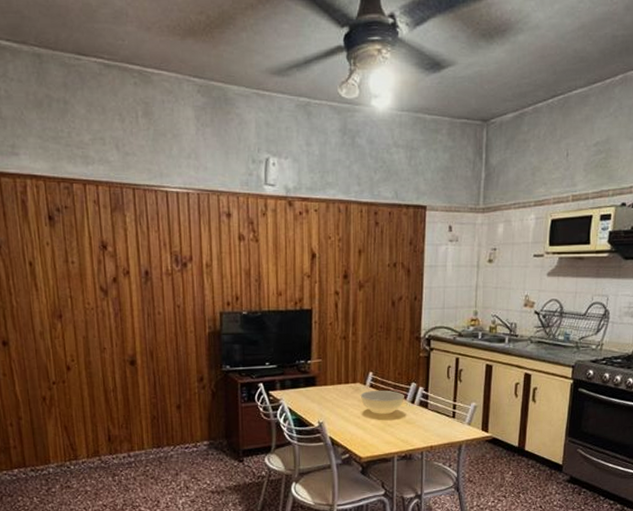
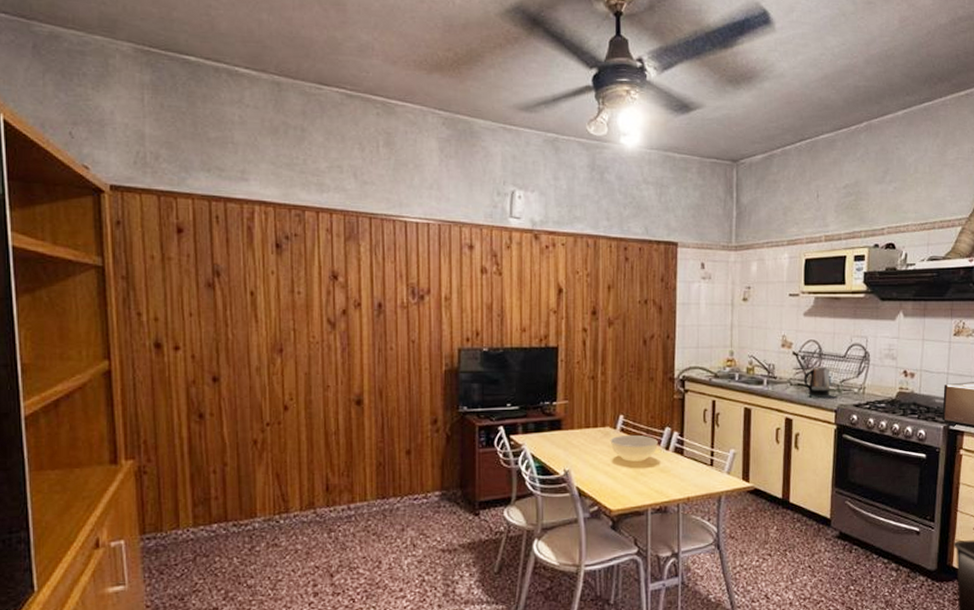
kettle: none [543,324,570,353] -> present [803,365,830,396]

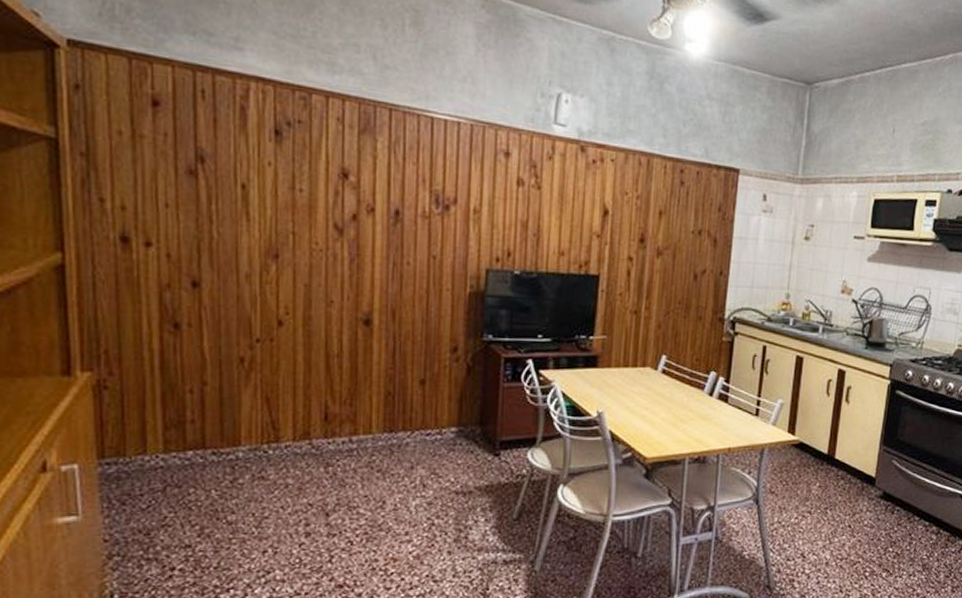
bowl: present [610,434,658,462] -> none [649,377,702,407]

